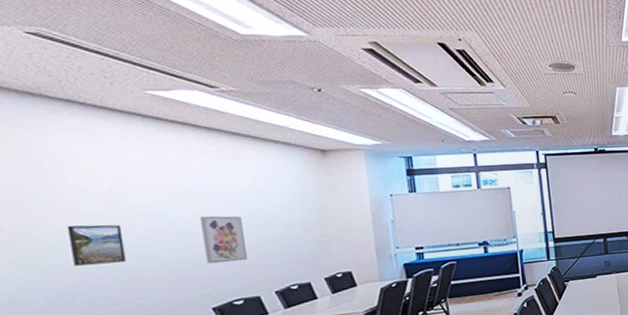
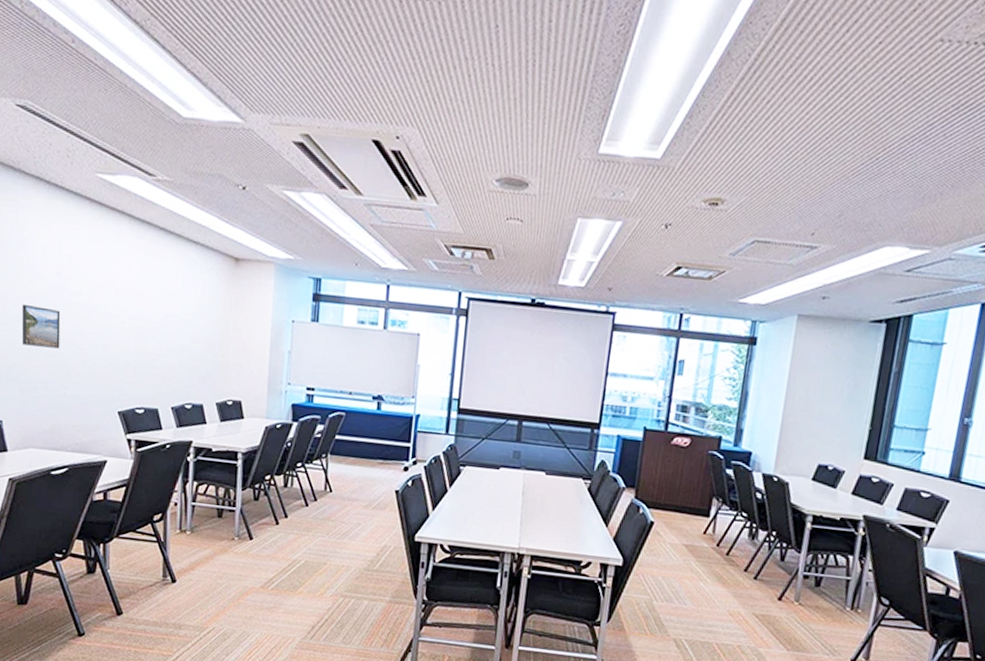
wall art: present [200,215,249,264] -> none [120,314,155,368]

